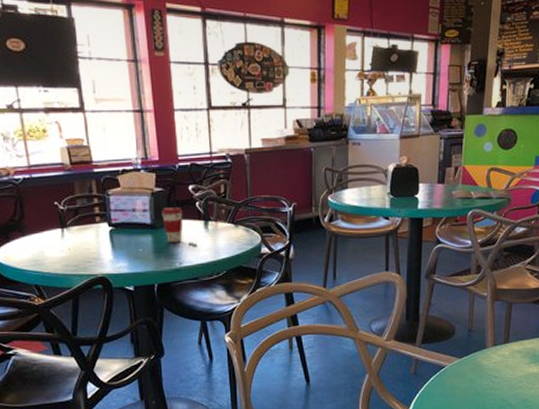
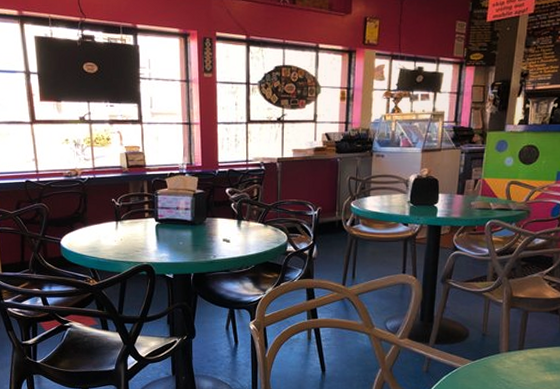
coffee cup: present [162,207,183,243] -> none [201,207,219,238]

